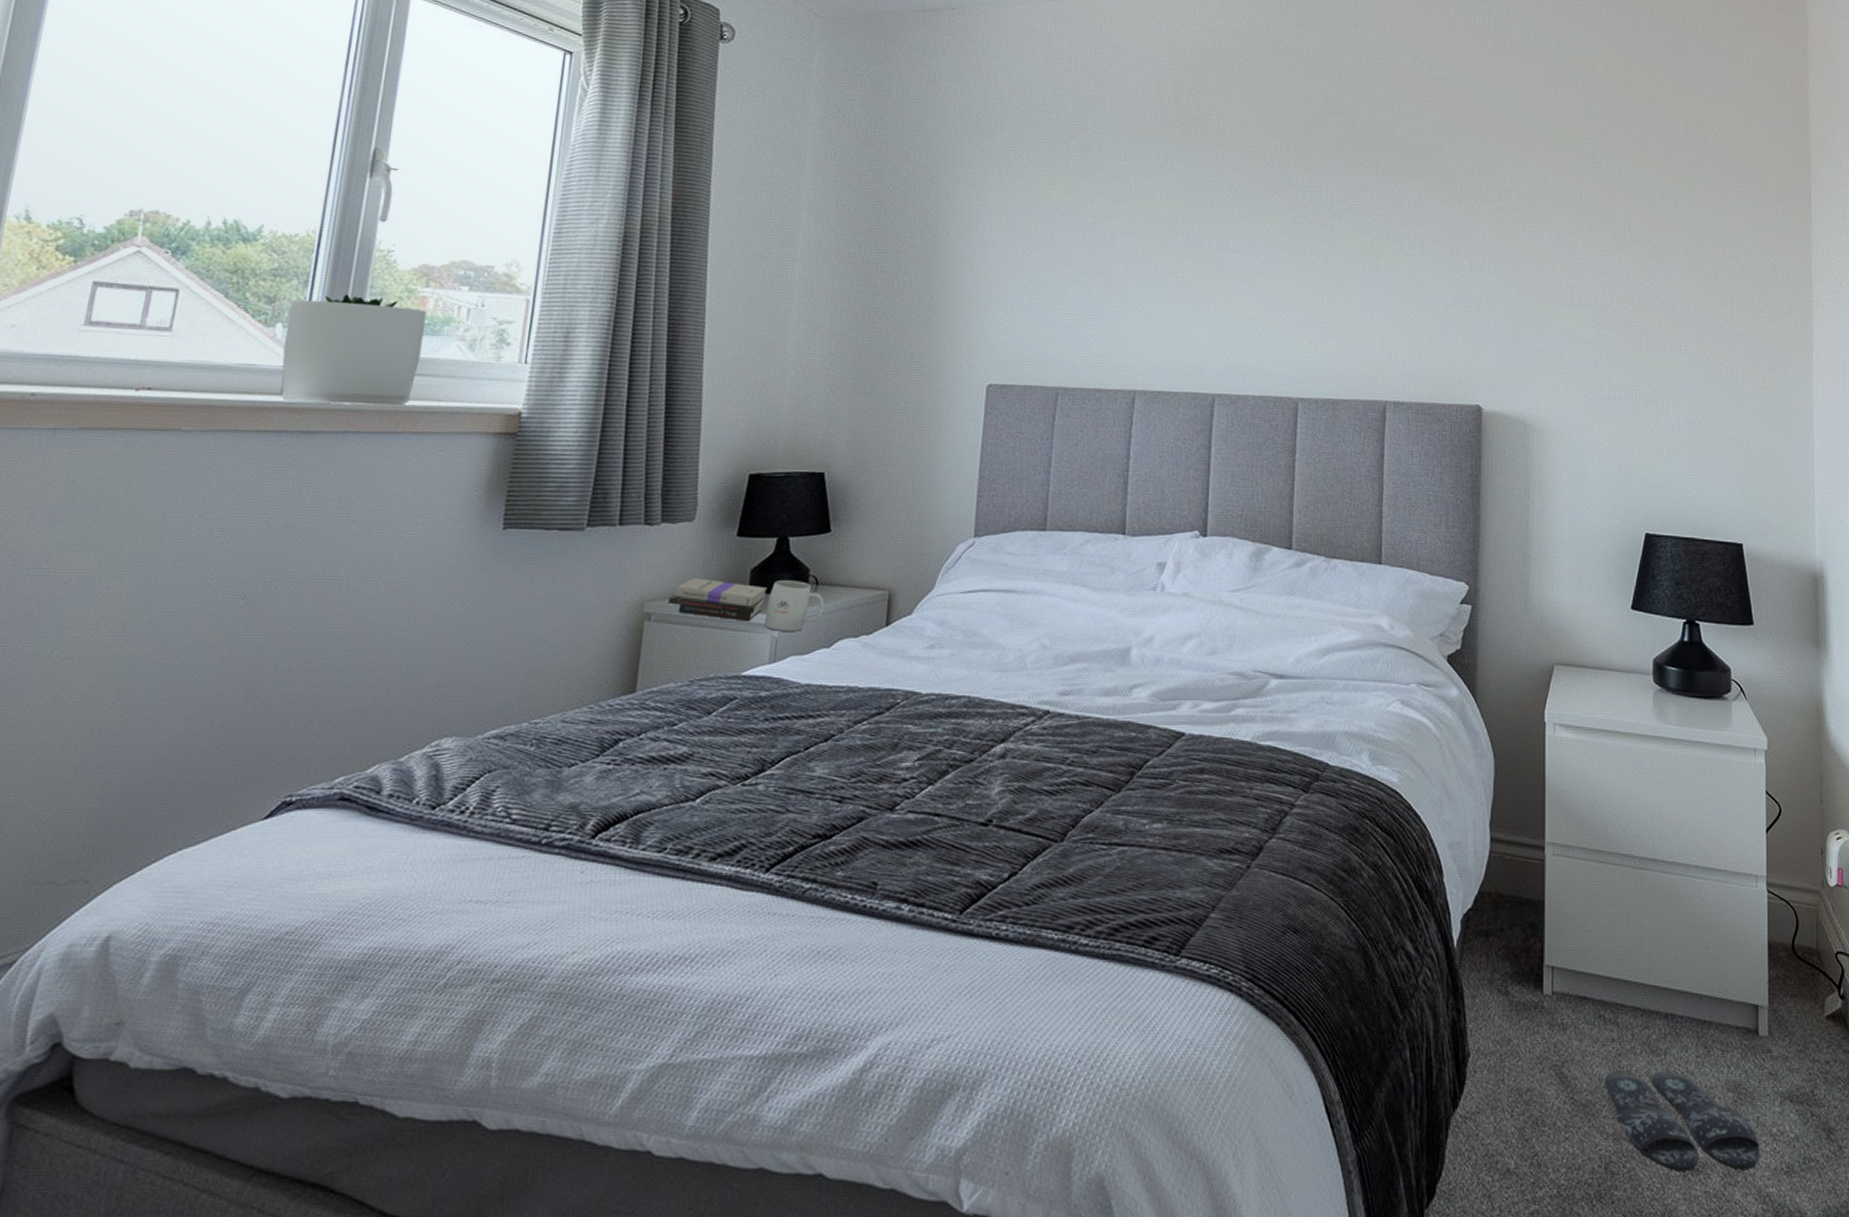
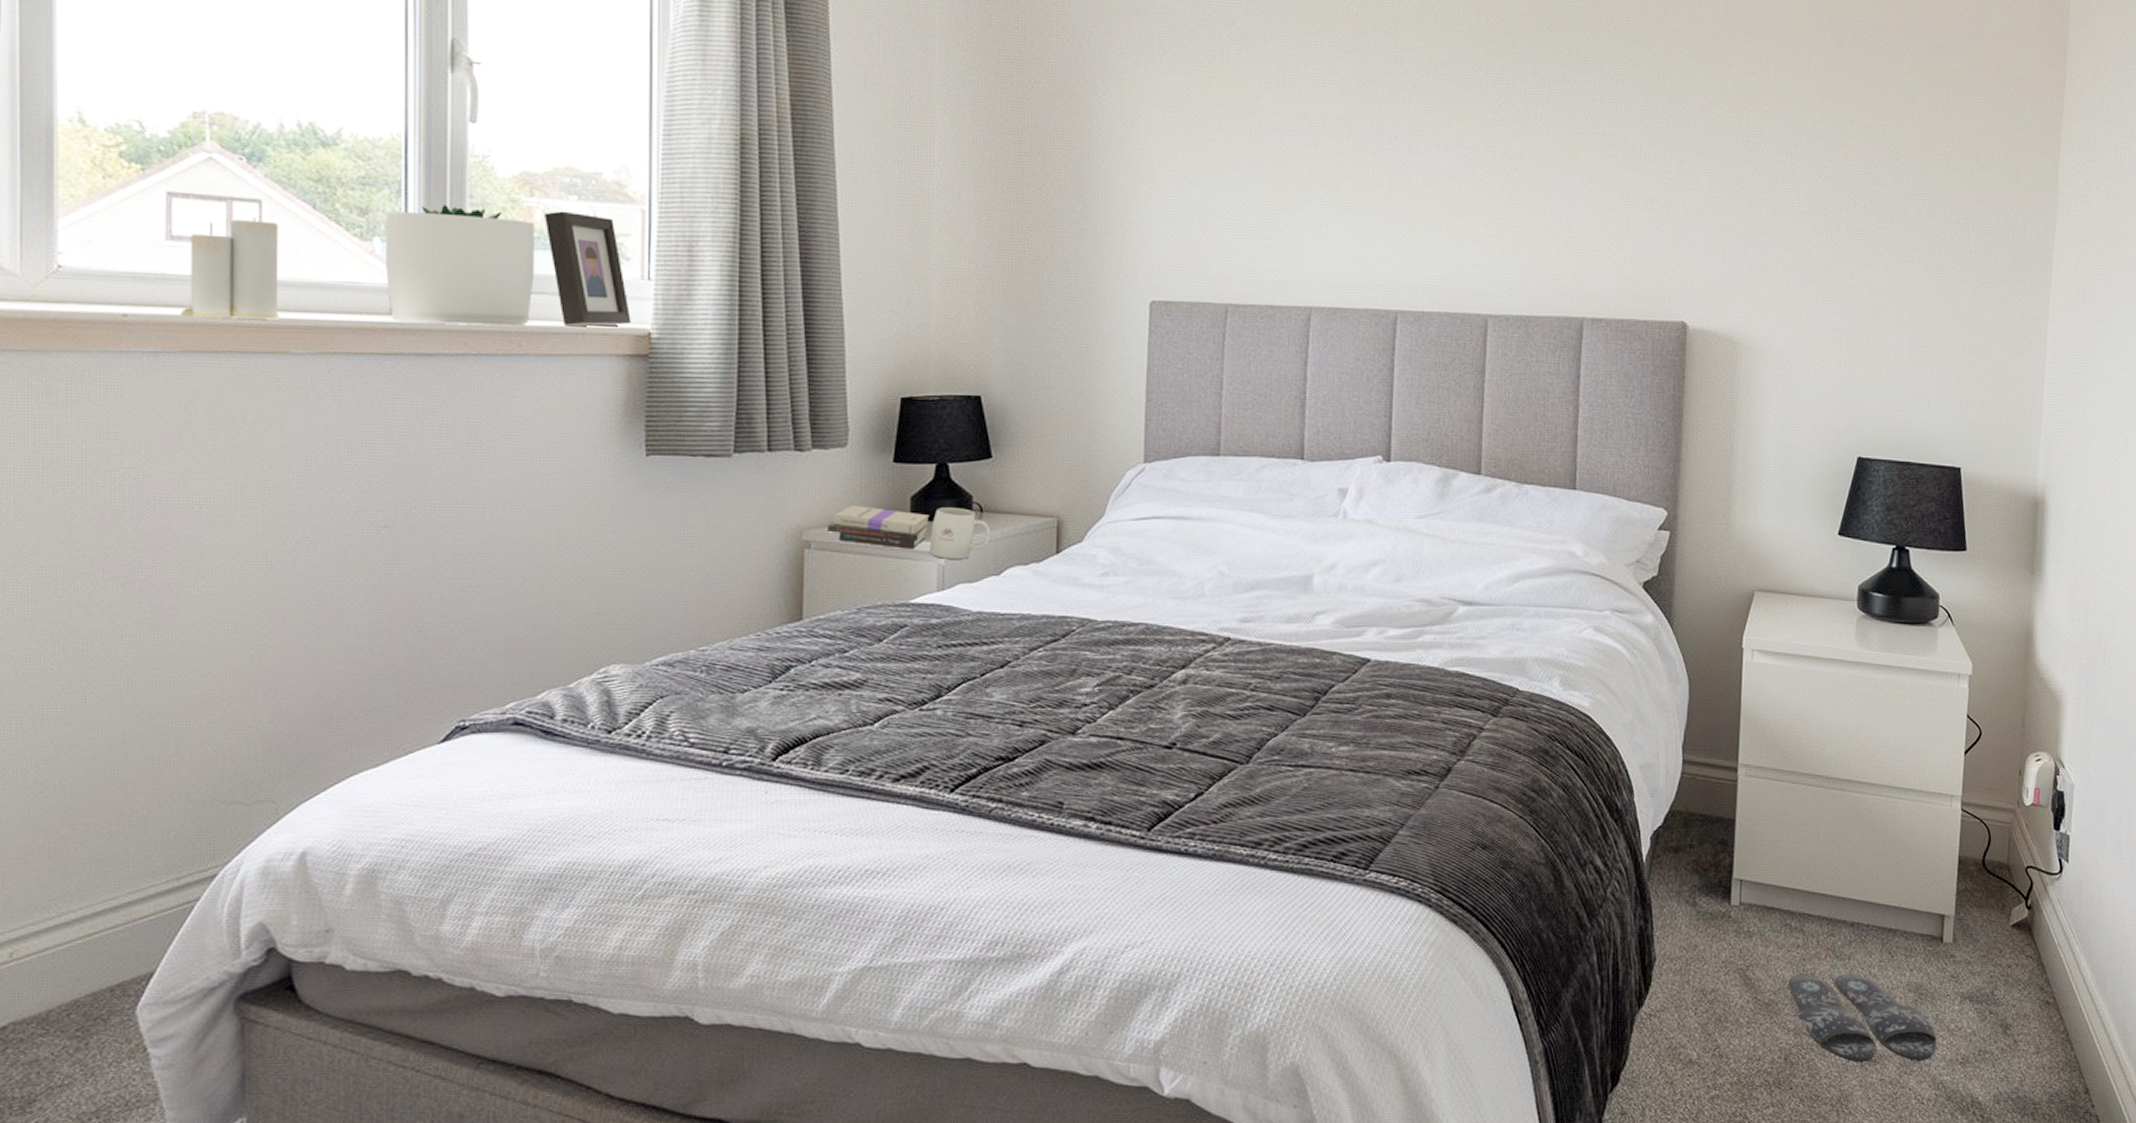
candle: none [85,305,191,399] -> present [181,217,279,320]
picture frame: none [435,300,505,406] -> present [543,211,631,327]

